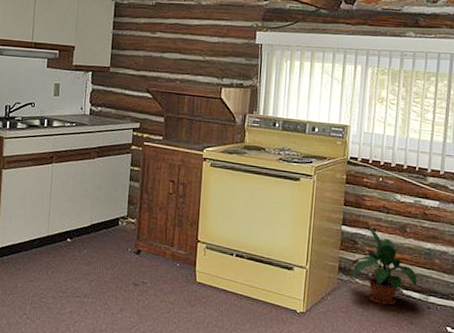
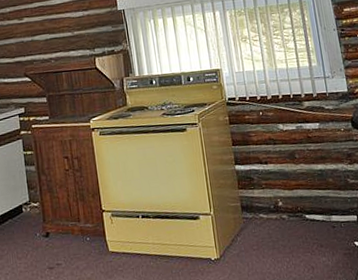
potted plant: present [351,226,417,305] -> none [252,160,317,234]

